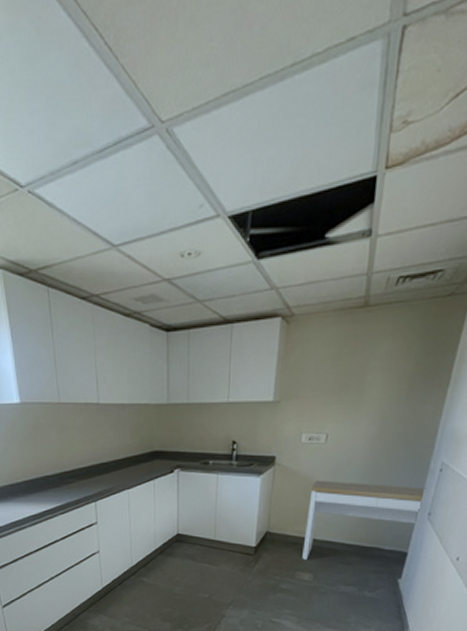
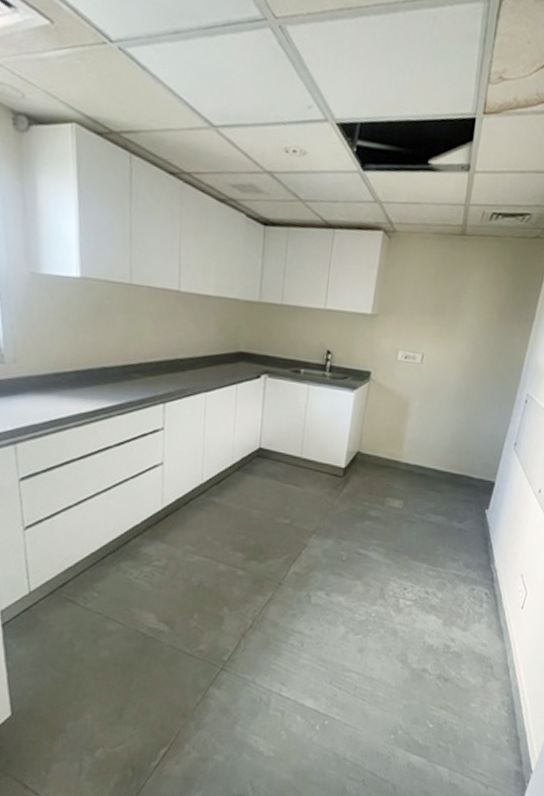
desk: present [302,480,427,560] -> none [393,400,513,485]

